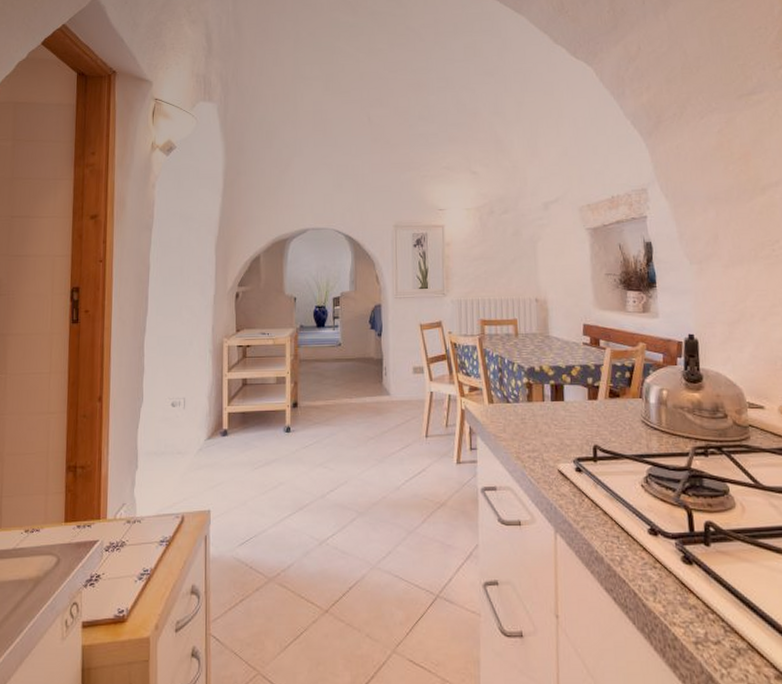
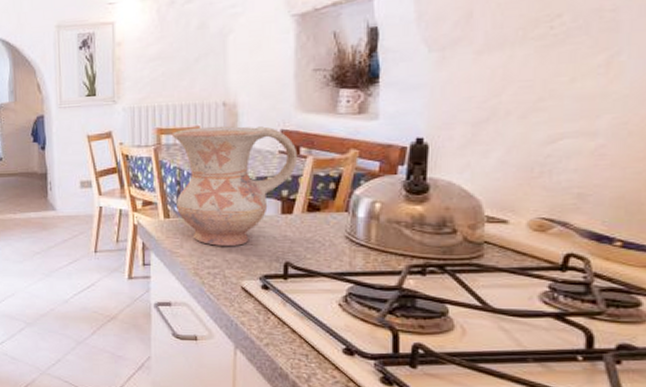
ceramic jug: none [493,319,599,430] -> present [171,125,298,246]

